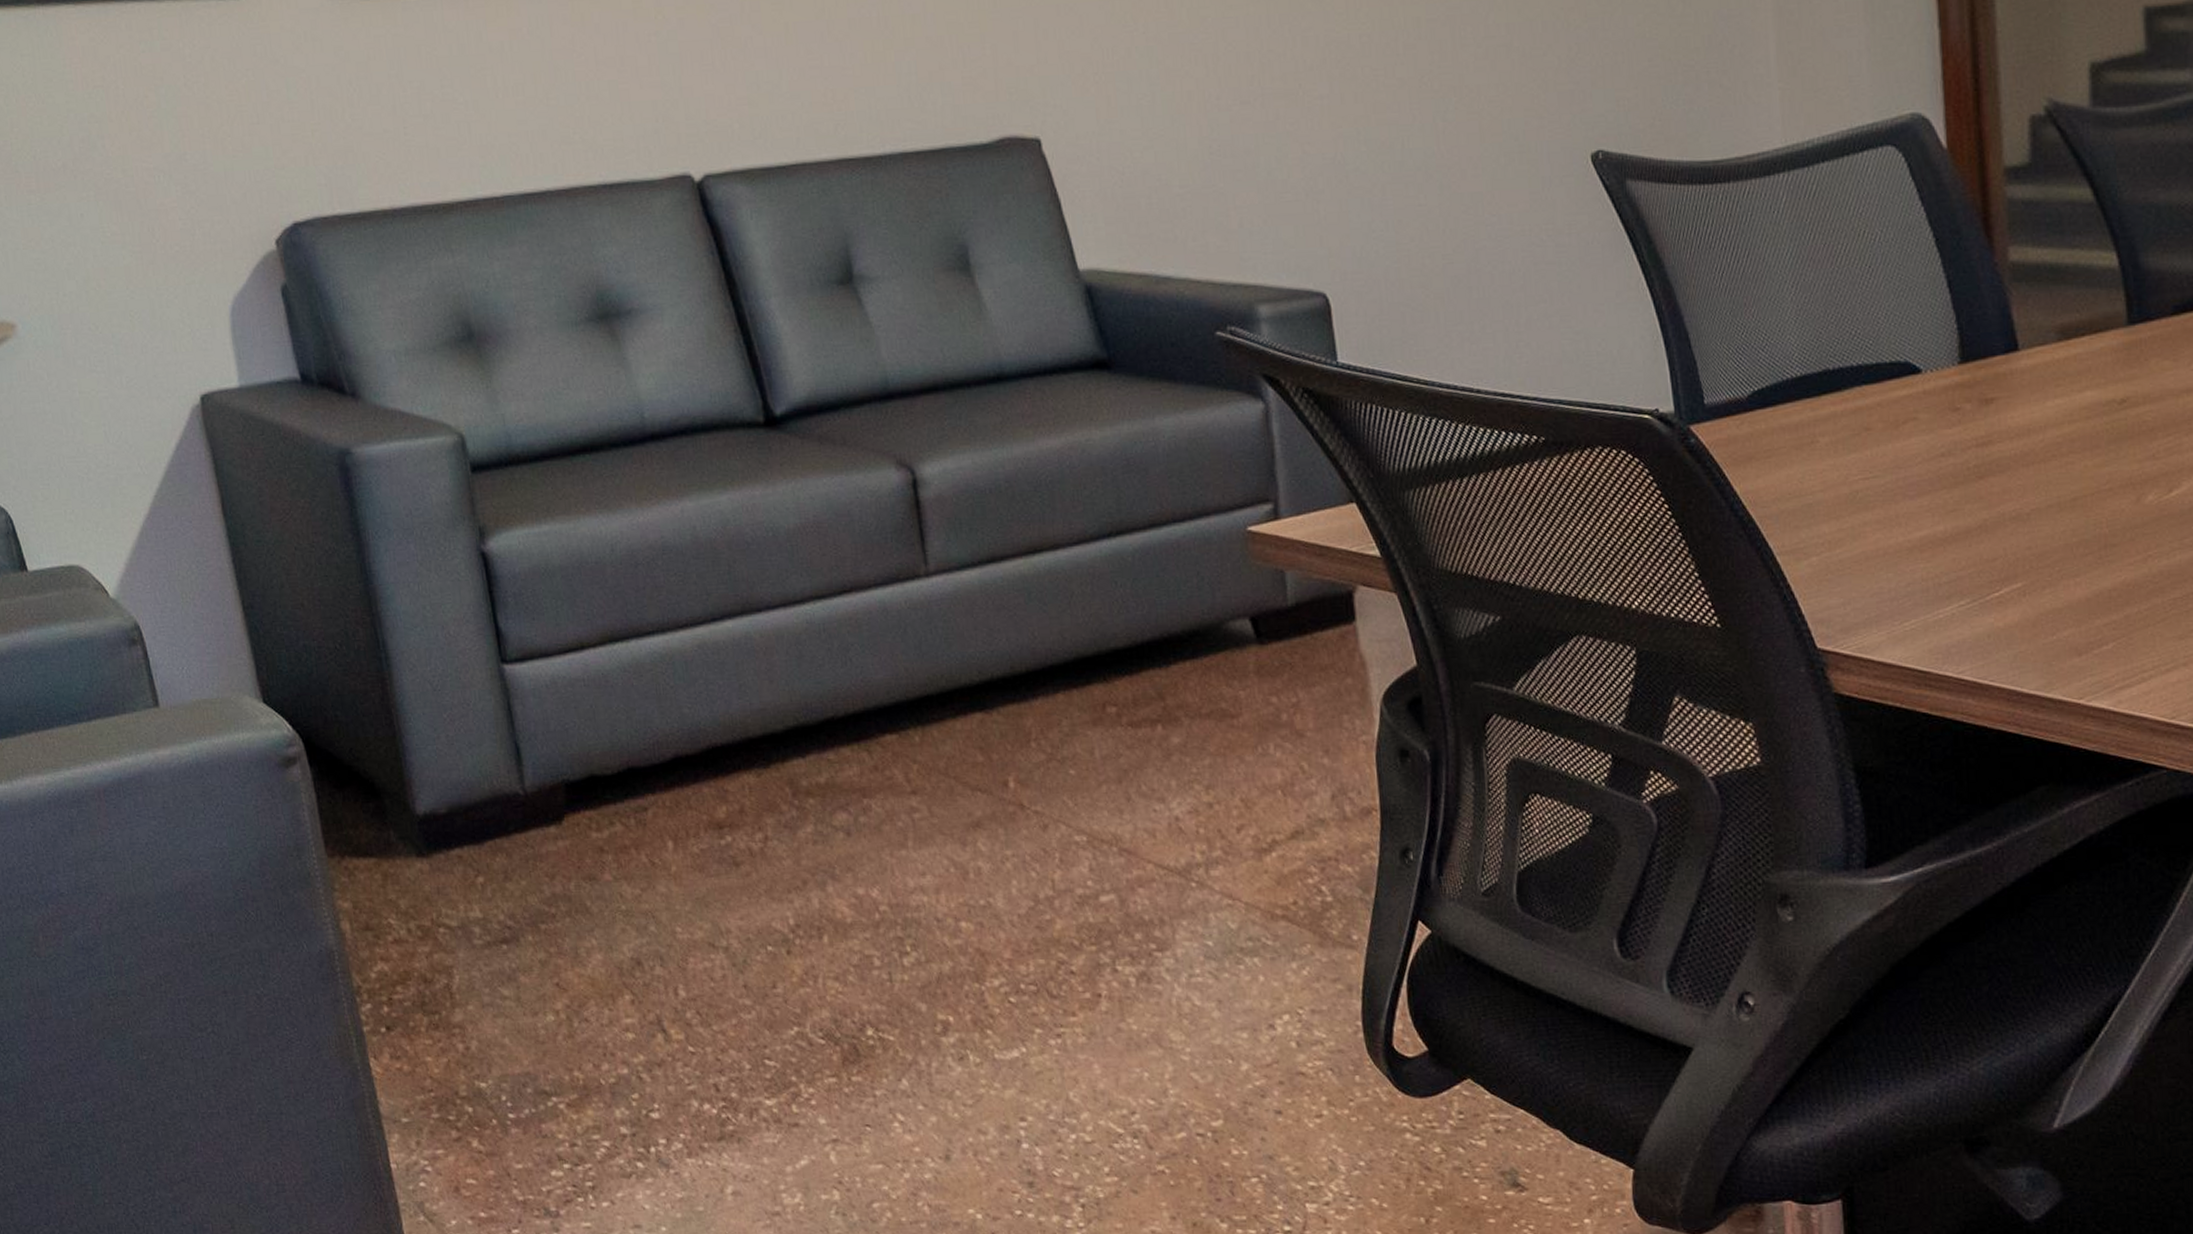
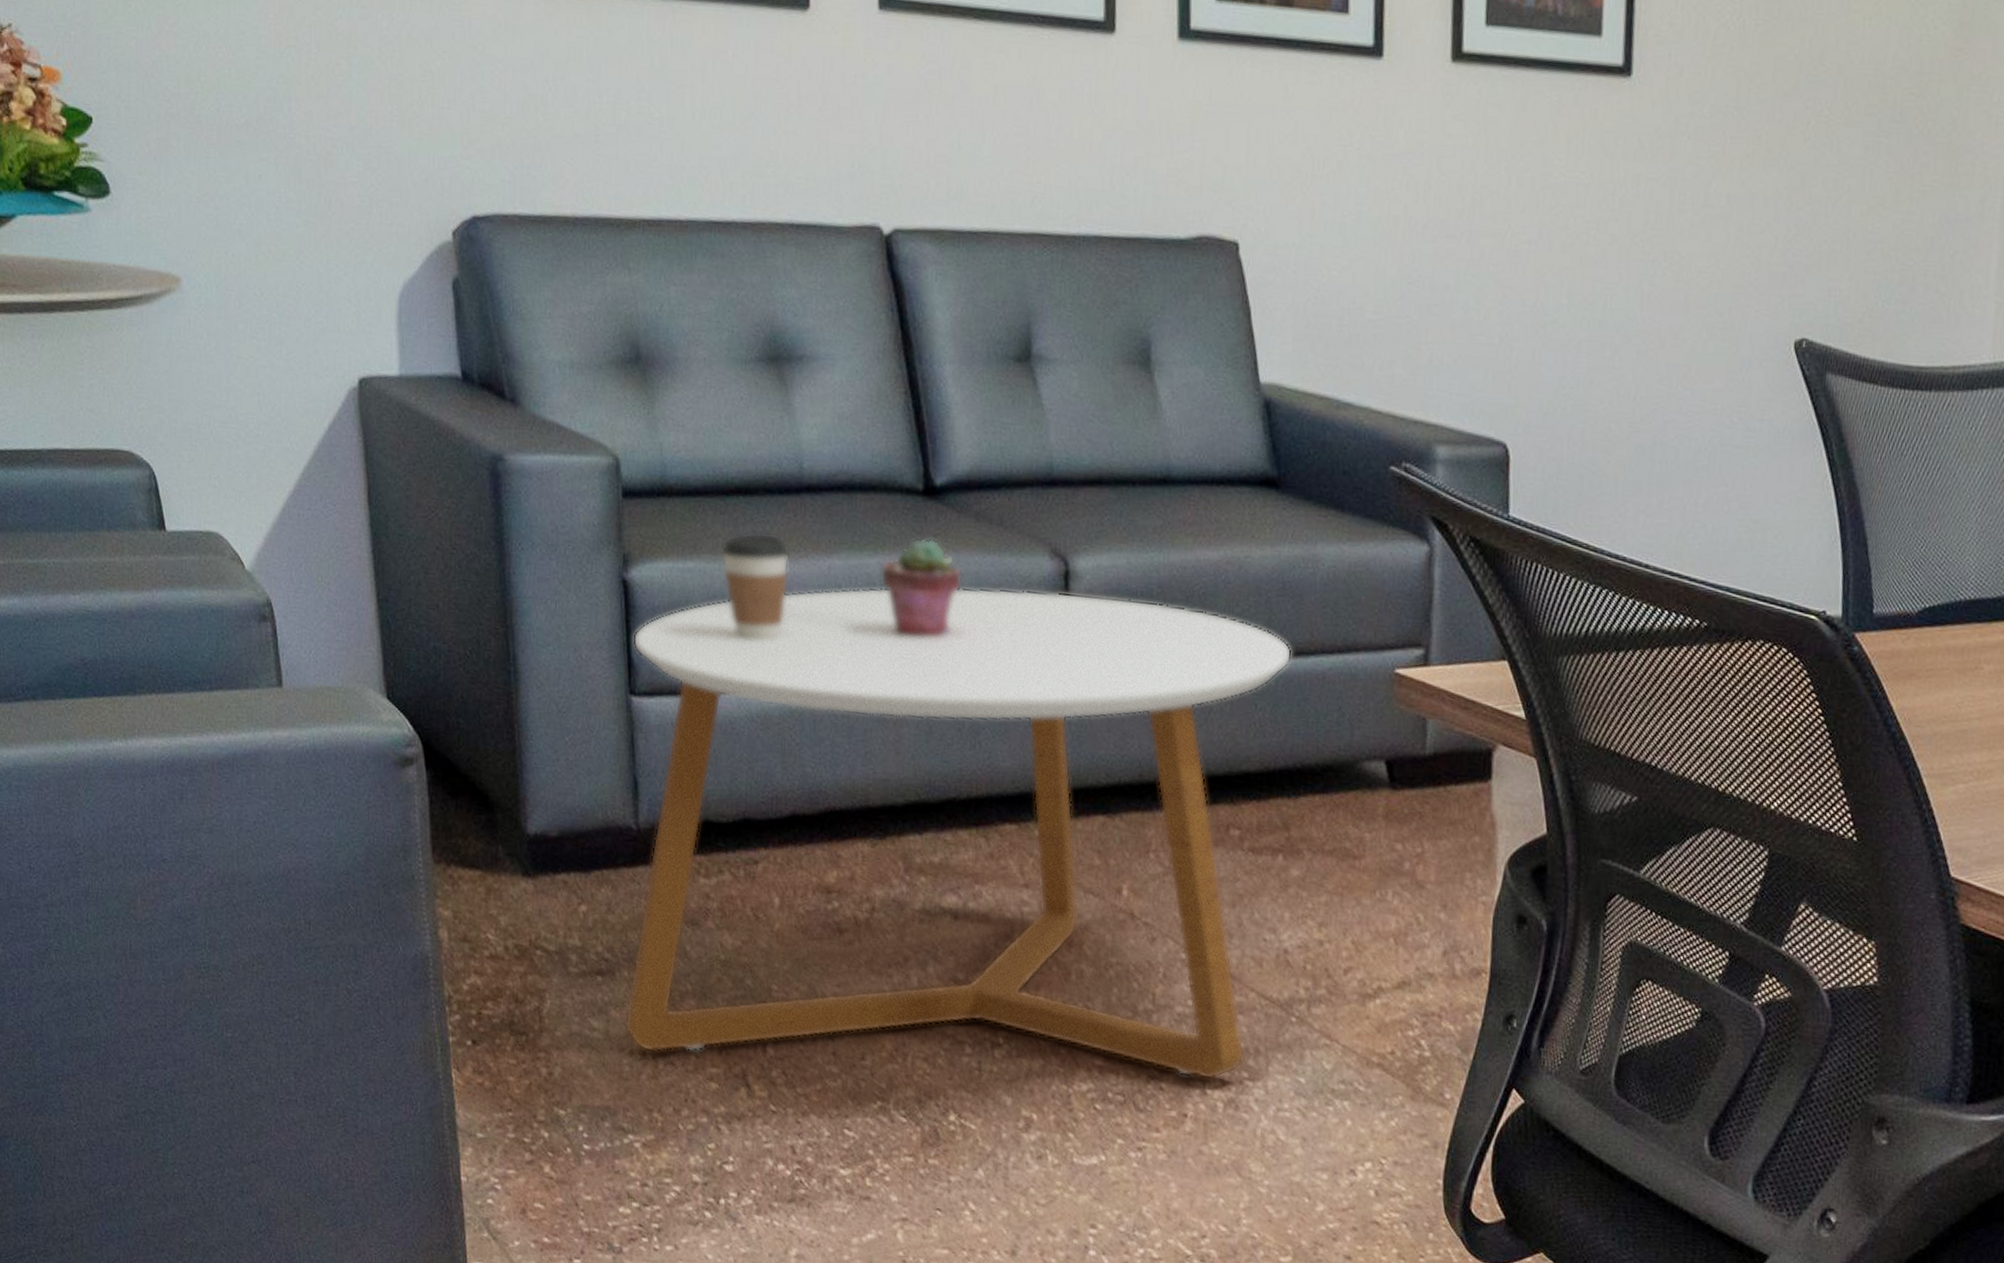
coffee table: none [498,497,1151,1012] -> present [624,587,1292,1080]
coffee cup: none [573,486,646,592] -> present [720,532,790,640]
potted succulent: none [732,467,815,567] -> present [880,538,963,638]

